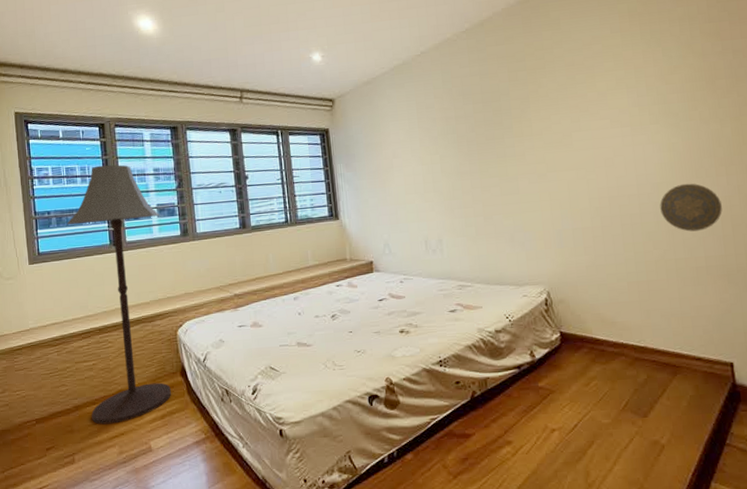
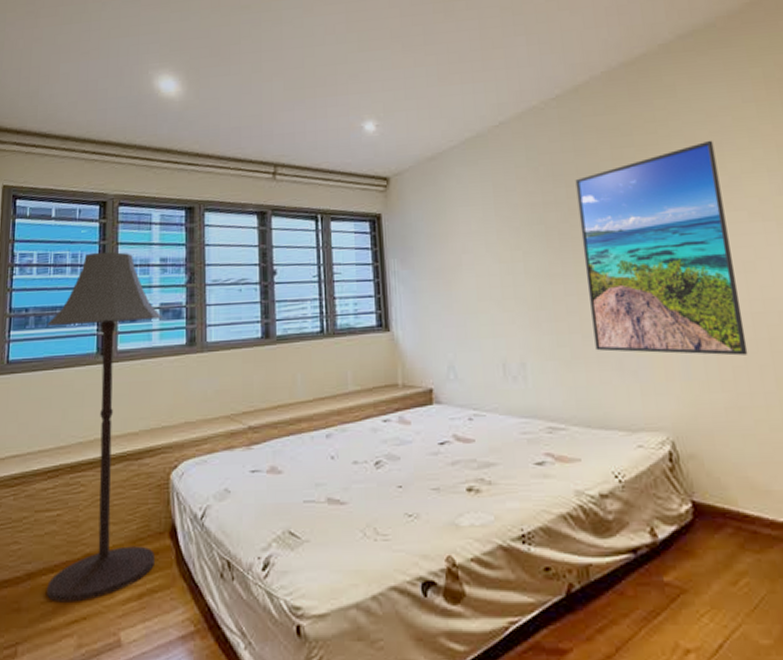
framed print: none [480,64,605,229] -> present [575,140,748,356]

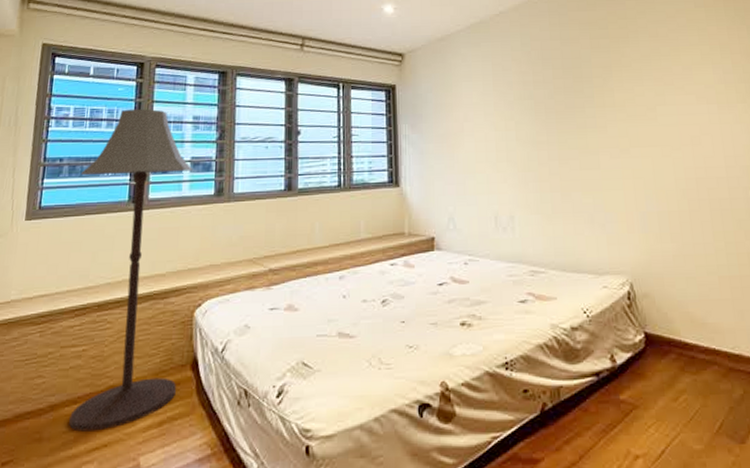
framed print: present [575,140,748,356] -> none [560,36,693,213]

